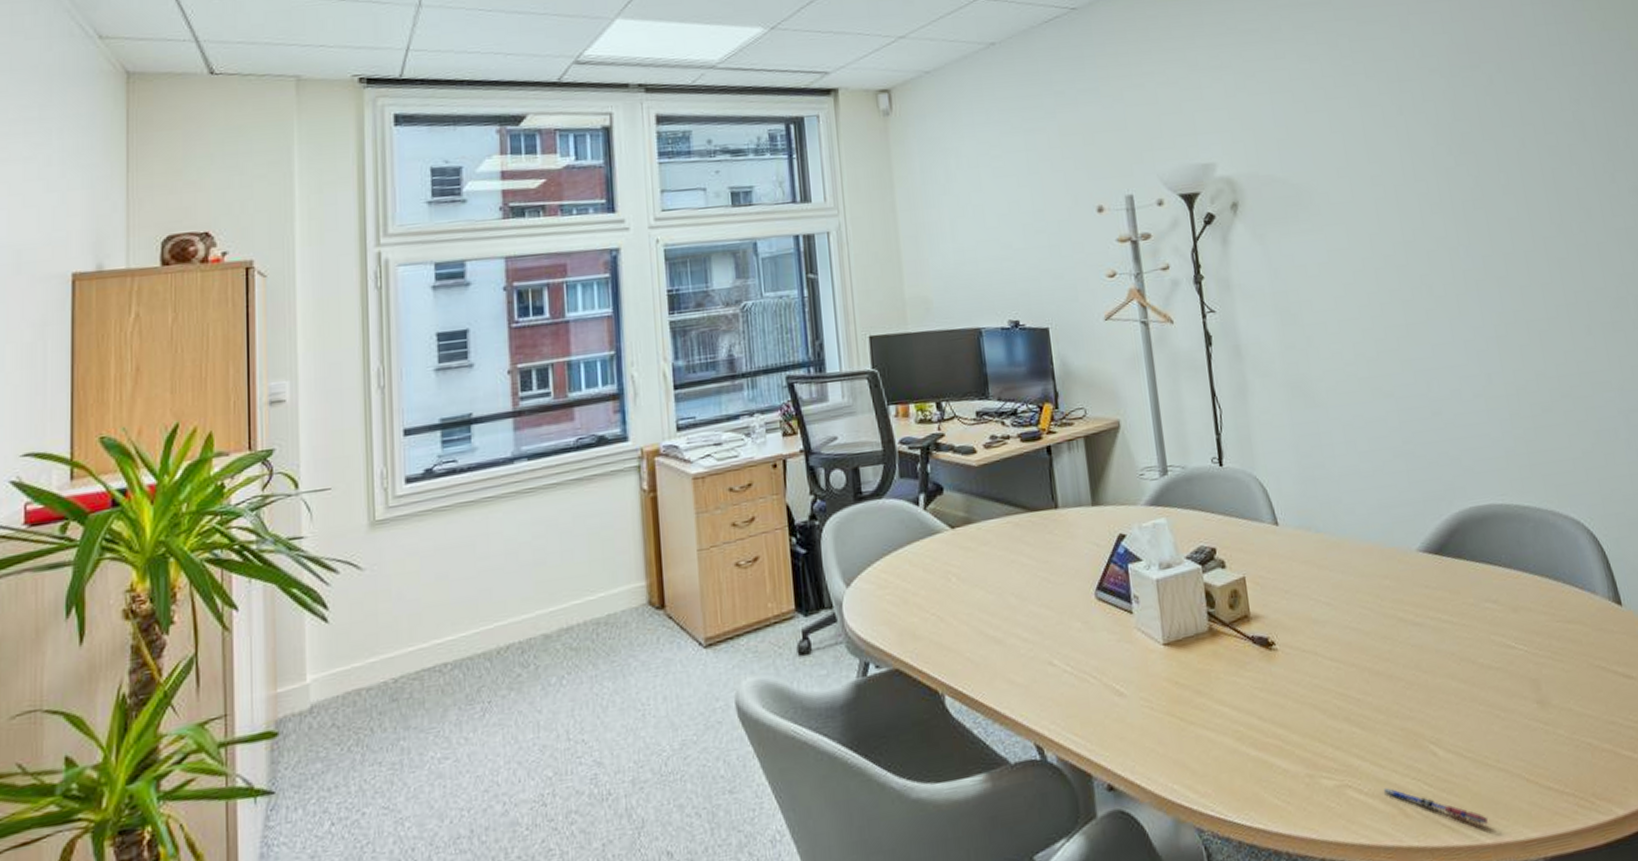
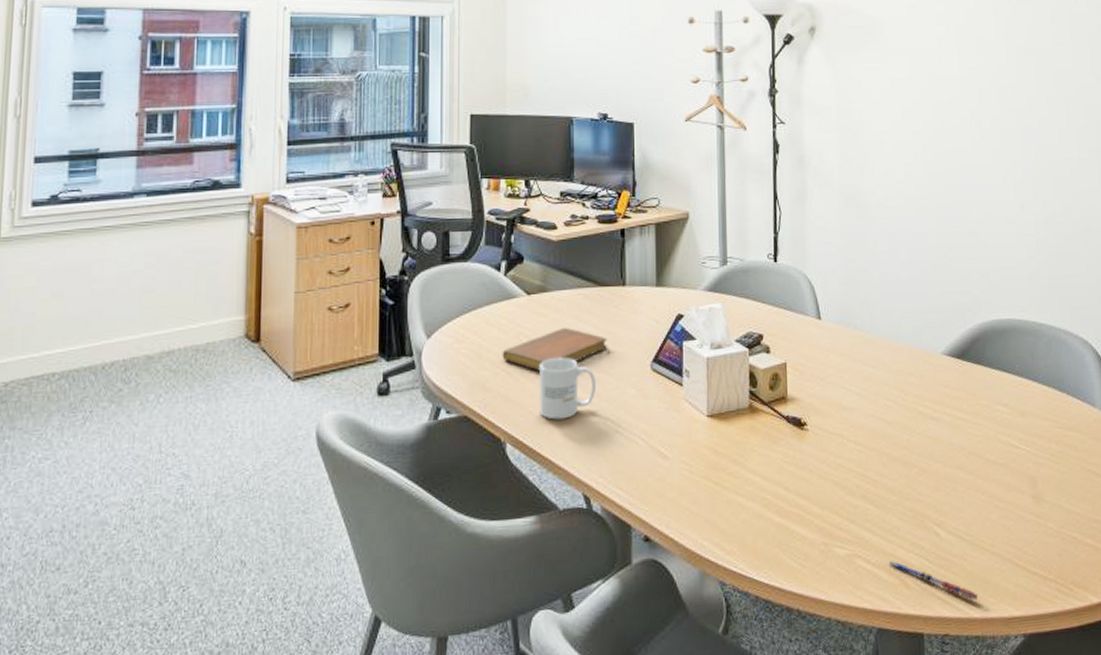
notebook: none [930,560,1046,612] -> present [502,327,608,371]
mug: none [972,594,1038,665] -> present [540,357,596,420]

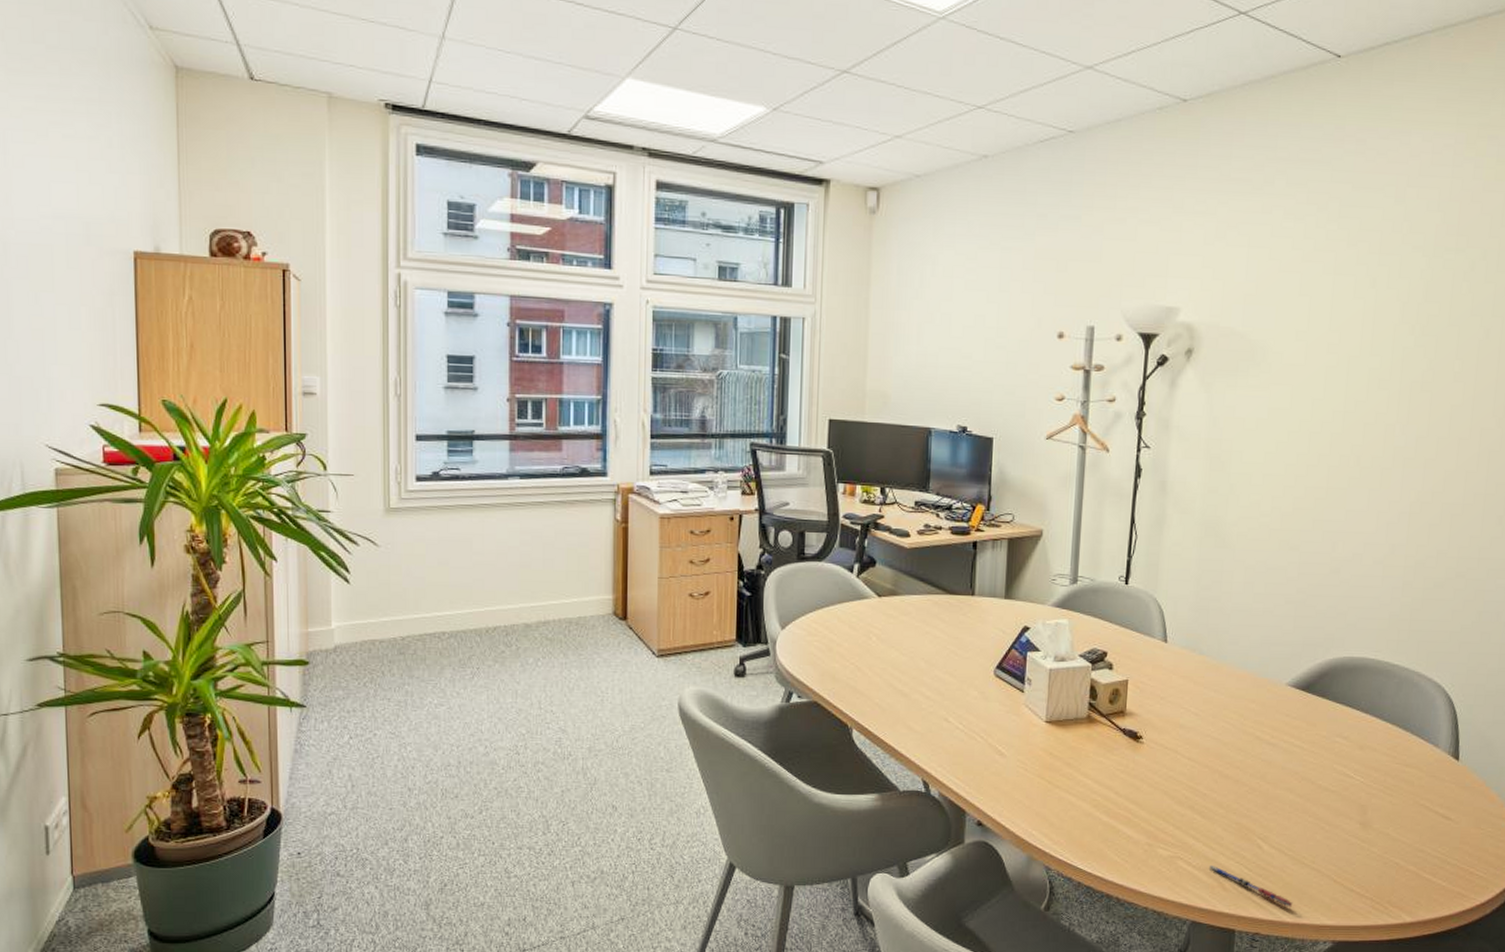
notebook: present [502,327,608,371] -> none [851,629,954,668]
mug: present [540,357,596,420] -> none [885,656,940,713]

